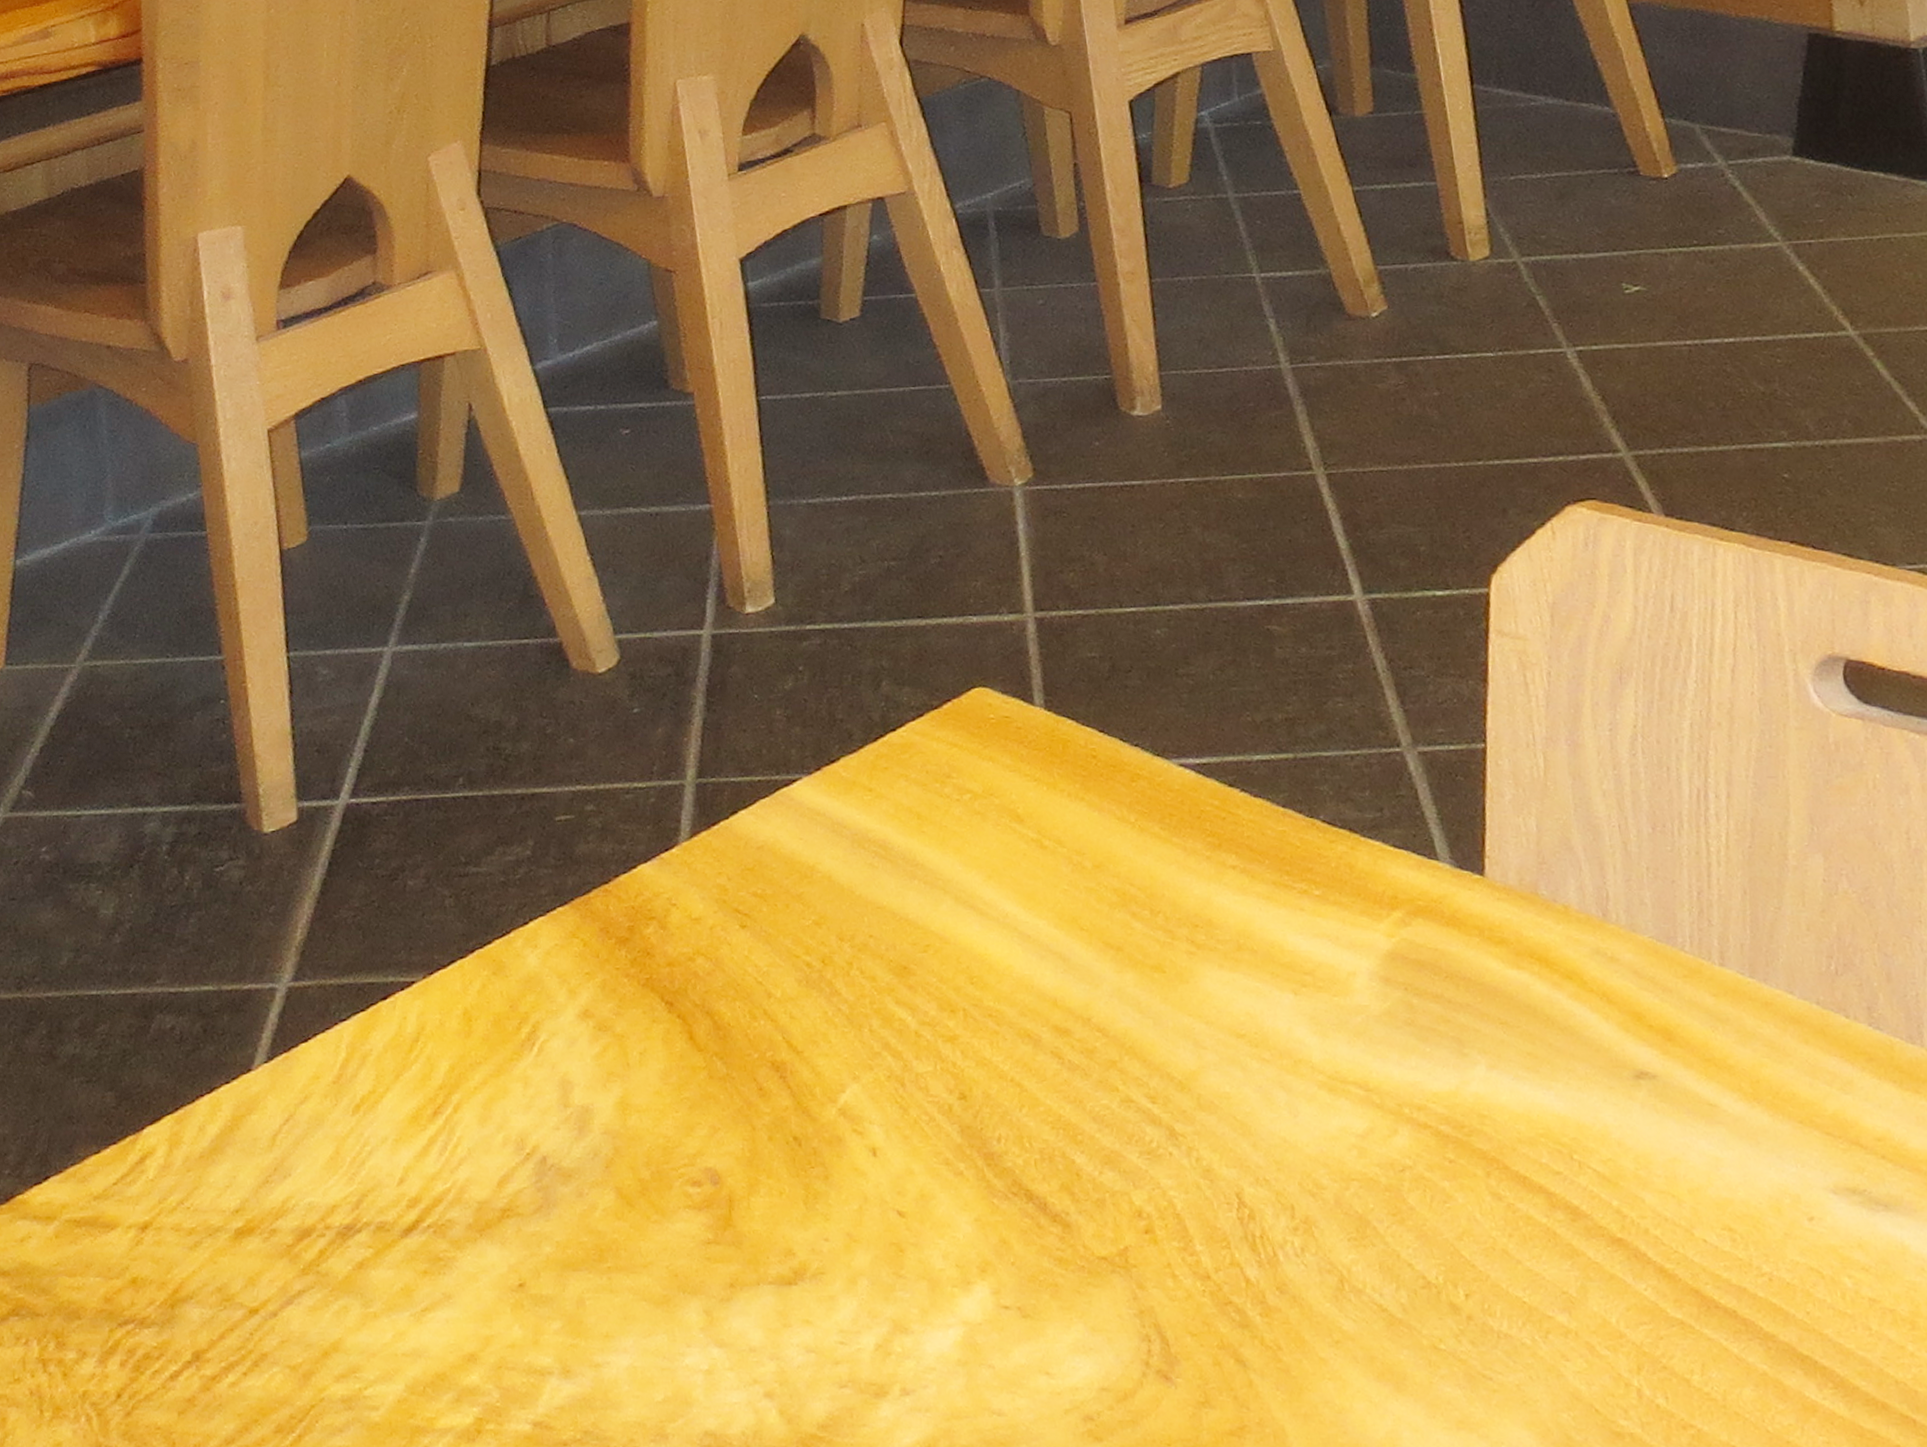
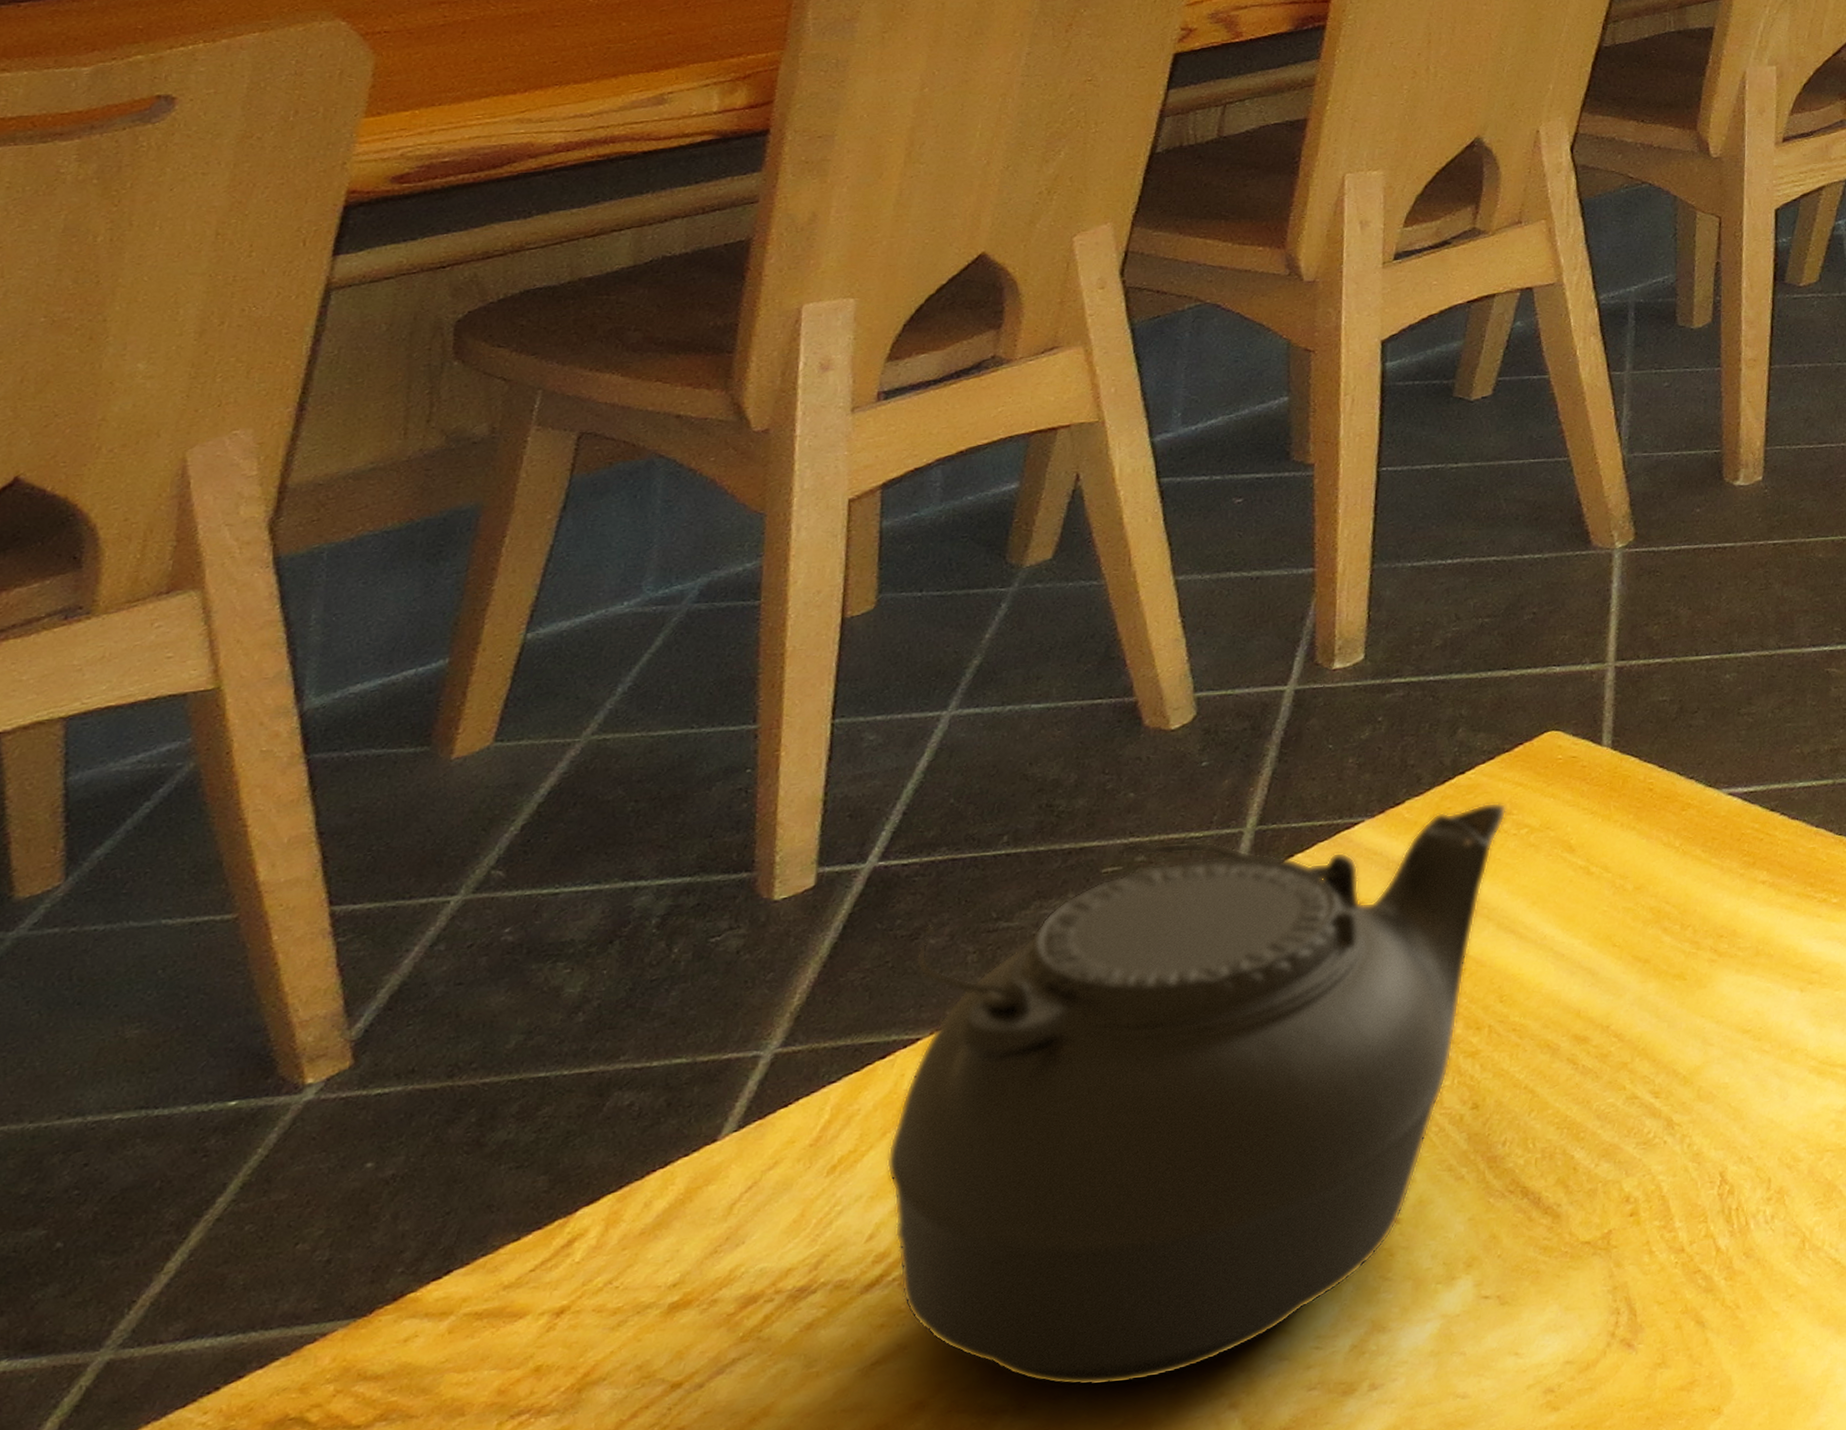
teapot: none [399,764,946,1359] -> present [886,802,1507,1387]

